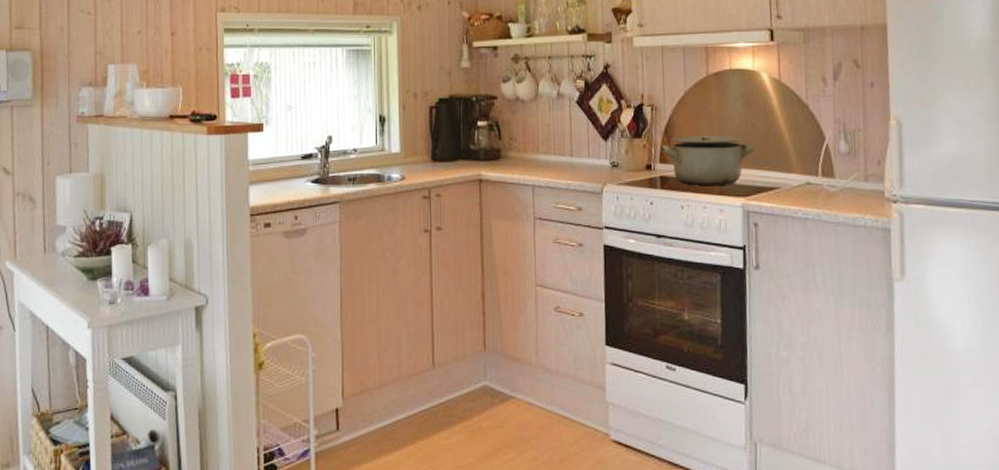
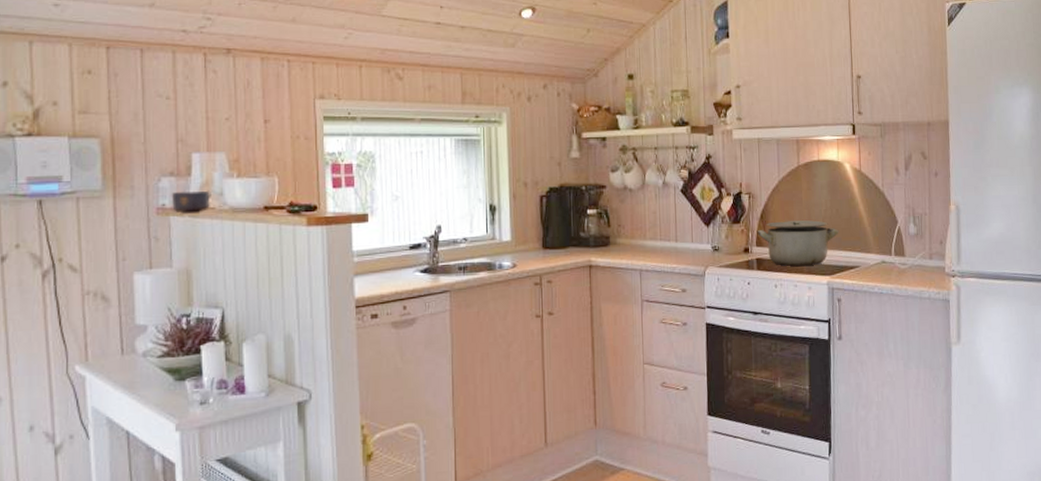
mug: none [90,101,122,123] -> present [172,192,210,215]

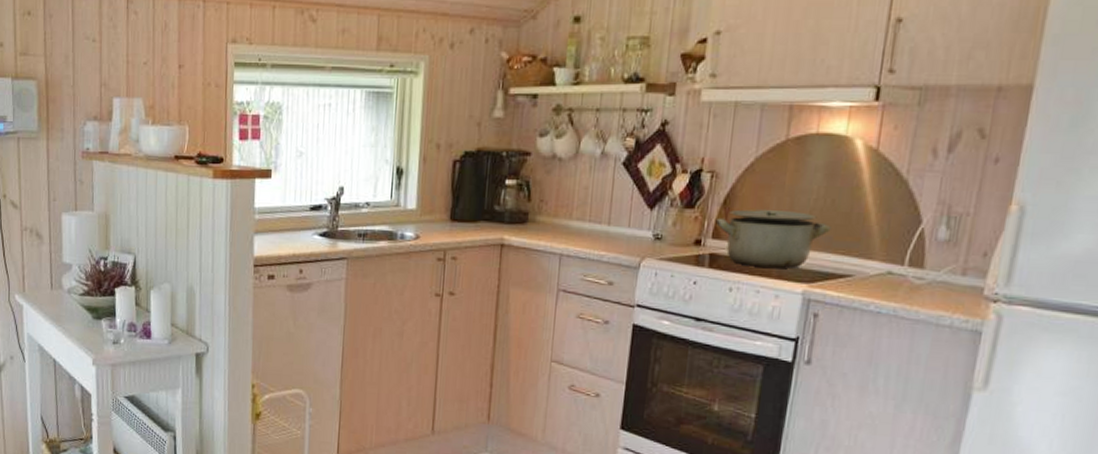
mug: present [172,192,210,215] -> none [95,137,127,160]

